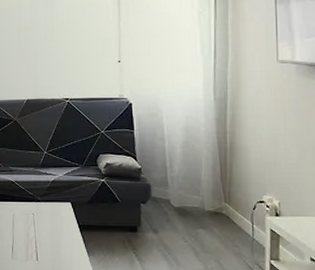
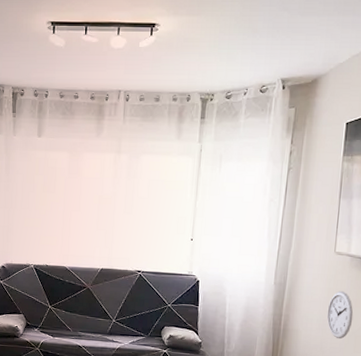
wall clock: none [277,101,308,154] -> present [327,291,354,340]

